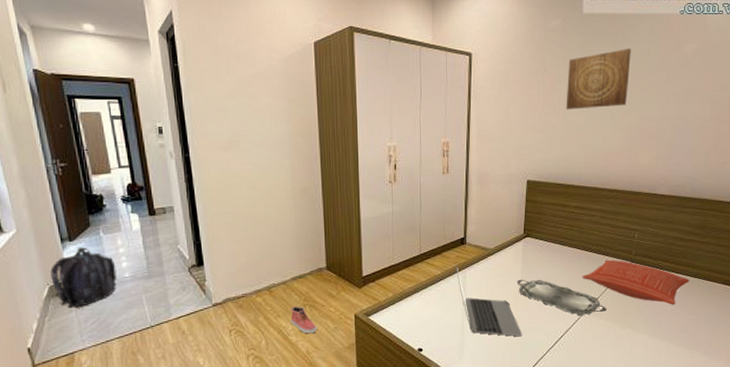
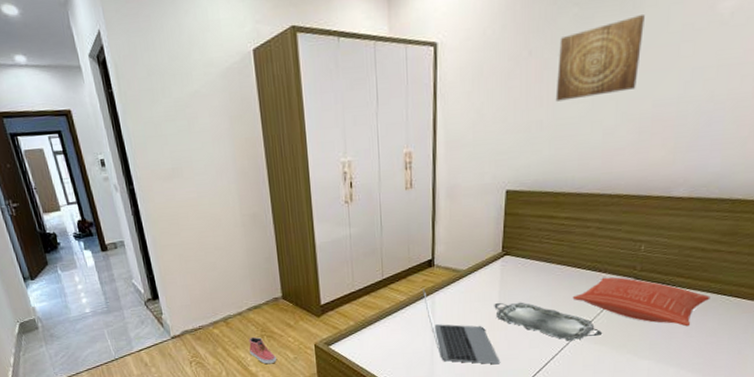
backpack: present [50,246,117,308] -> none [18,284,80,343]

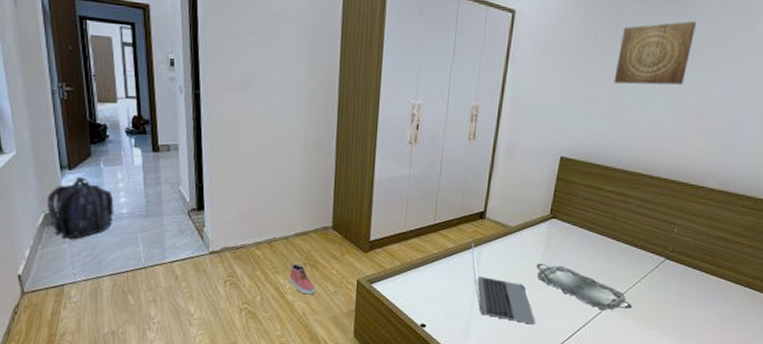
backpack: none [18,284,80,343] -> present [47,176,114,240]
pillow: present [572,277,710,327] -> none [609,253,730,311]

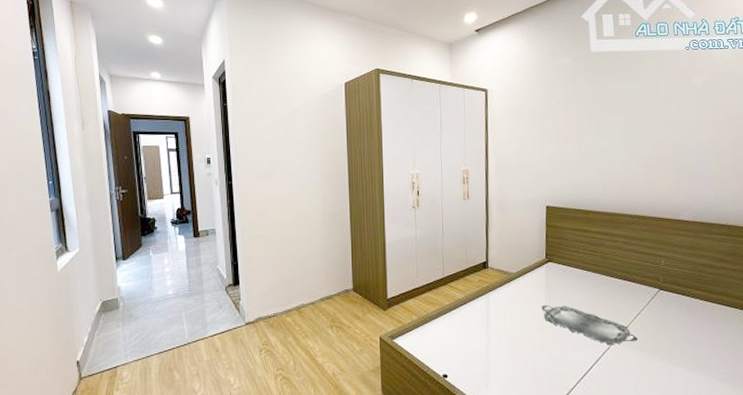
backpack: present [47,176,114,240] -> none [104,265,161,323]
shoe: present [290,263,316,295] -> none [318,326,343,356]
laptop: present [470,239,536,325] -> none [478,288,550,366]
wall art: present [613,21,696,85] -> none [580,82,641,139]

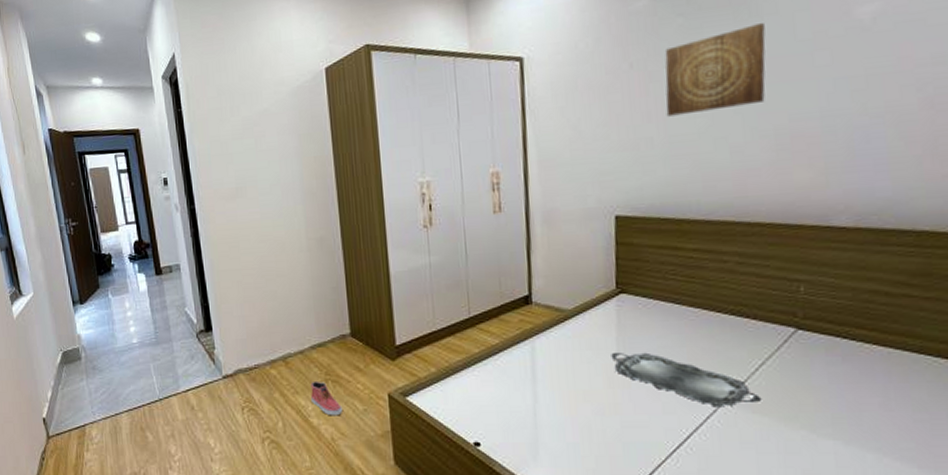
shoe: none [318,326,343,356] -> present [310,380,342,416]
wall art: none [580,82,641,139] -> present [664,23,766,117]

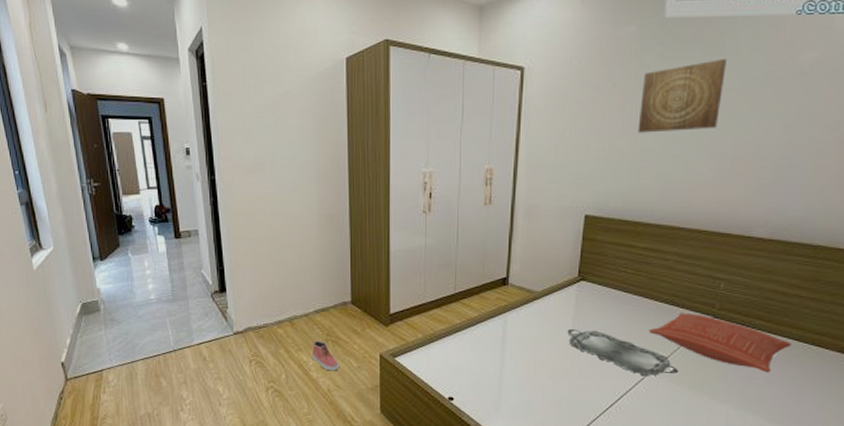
pillow: none [714,325,909,396] -> present [648,312,792,373]

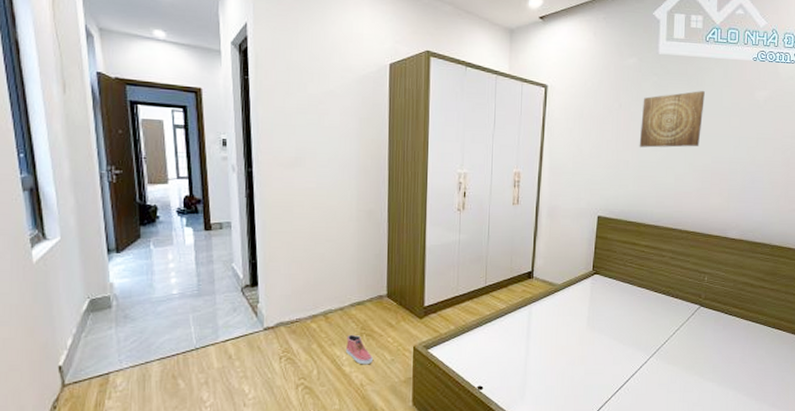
serving tray: present [567,329,679,377] -> none [584,319,675,360]
pillow: present [648,312,792,373] -> none [650,302,759,353]

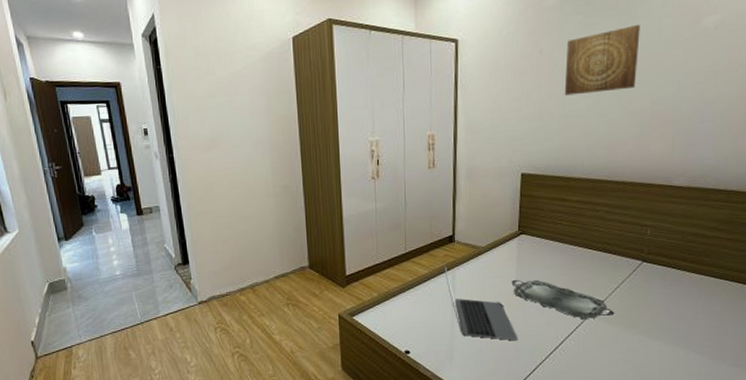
shoe: present [346,334,373,365] -> none [274,305,300,333]
laptop: none [520,299,588,379] -> present [443,263,519,341]
serving tray: none [584,319,675,360] -> present [511,279,615,320]

